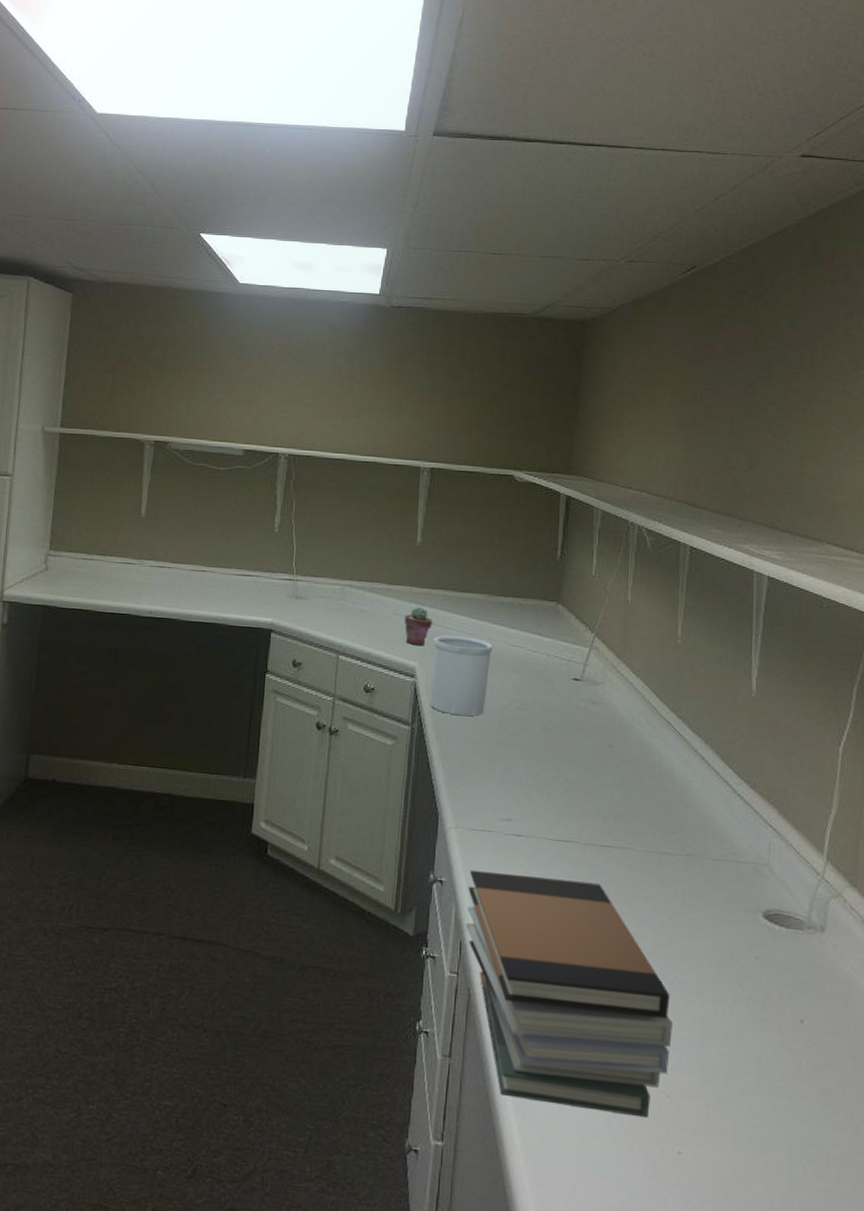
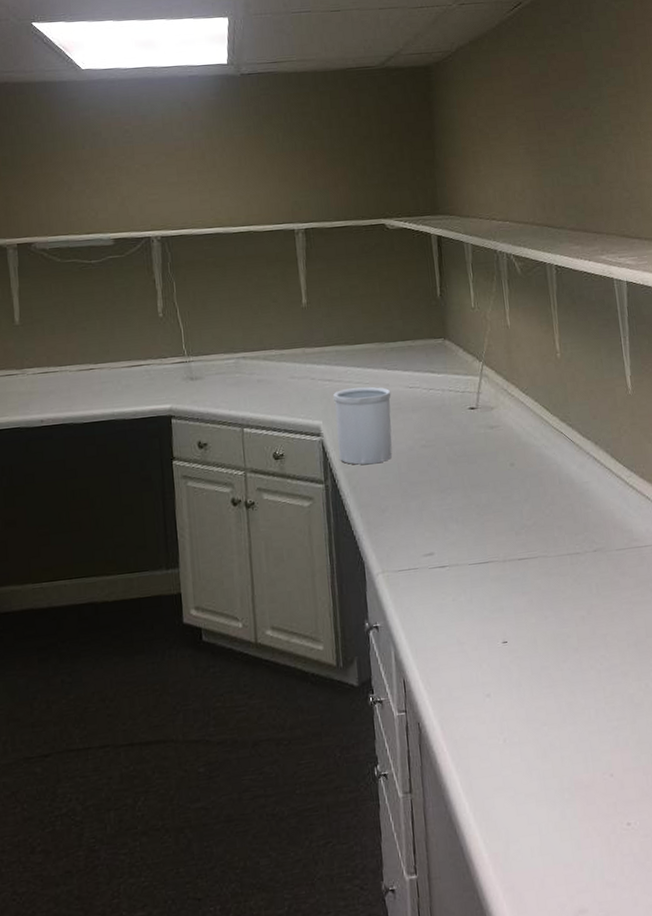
potted succulent: present [404,607,432,645] -> none [301,366,330,404]
book stack: present [466,869,672,1118] -> none [402,595,608,816]

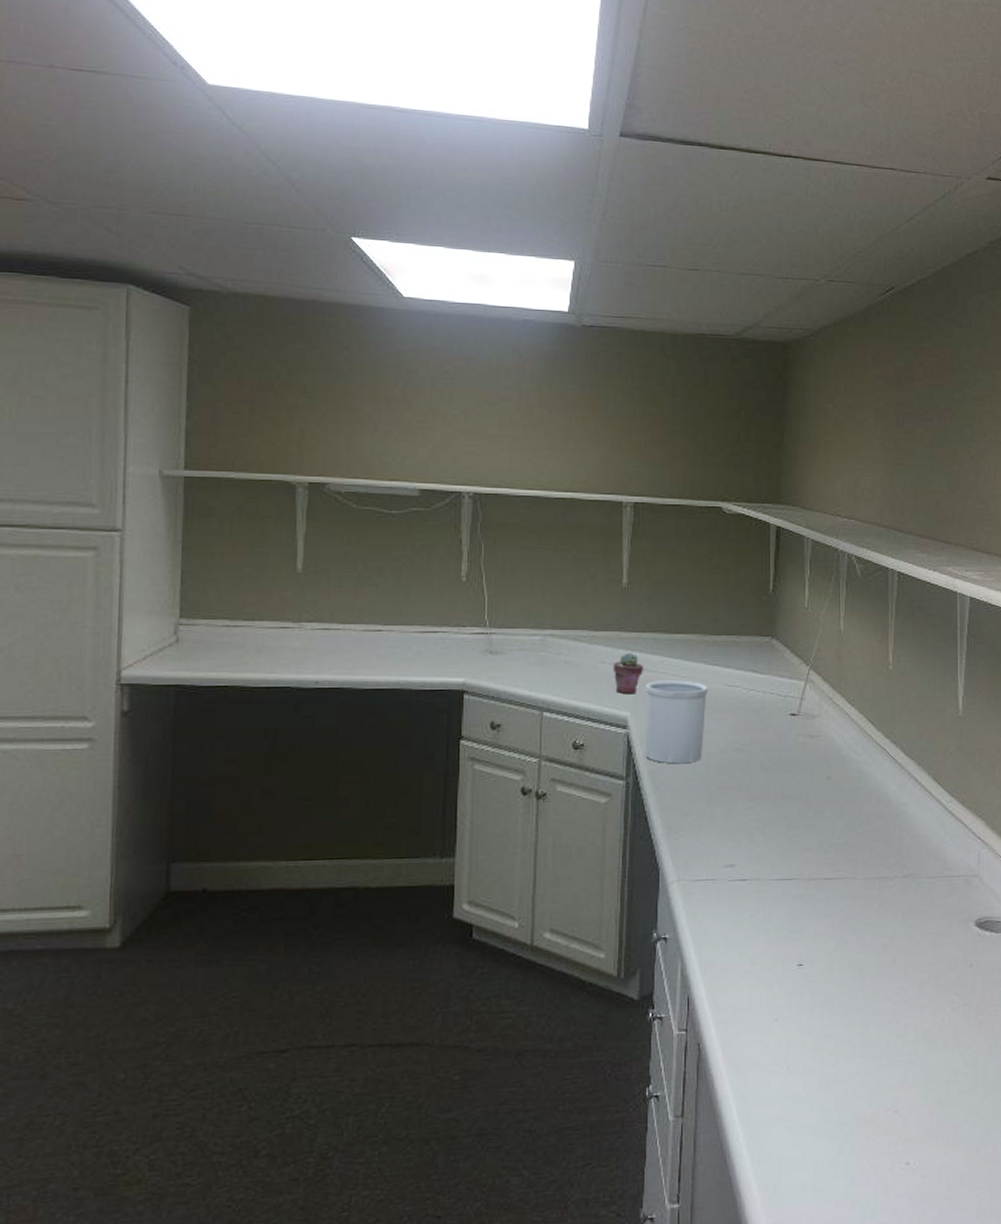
potted succulent: none [301,366,330,404] -> present [613,653,643,693]

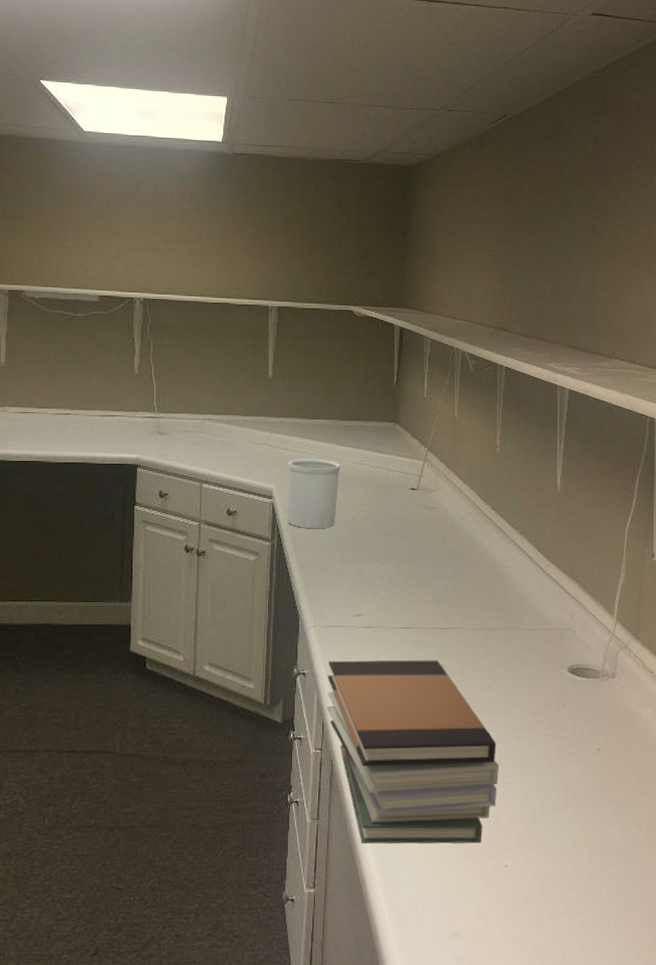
potted succulent: present [613,653,643,693] -> none [260,435,286,469]
book stack: none [693,917,897,1145] -> present [327,660,499,844]

